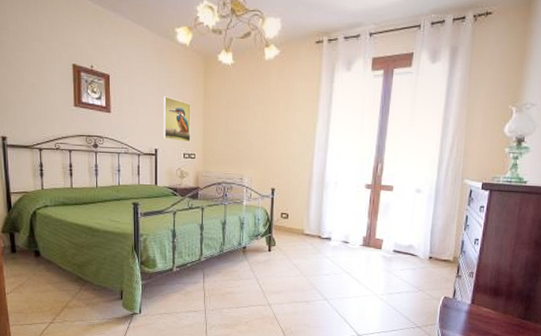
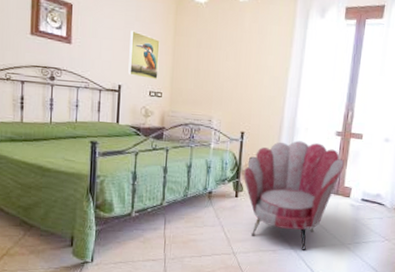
armchair: none [275,195,376,301] -> present [243,140,345,250]

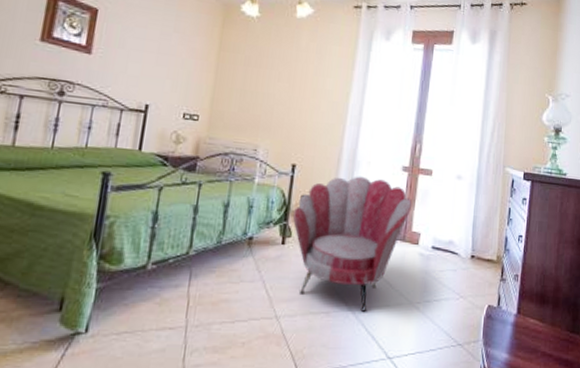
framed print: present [128,30,160,81] -> none [159,42,202,101]

